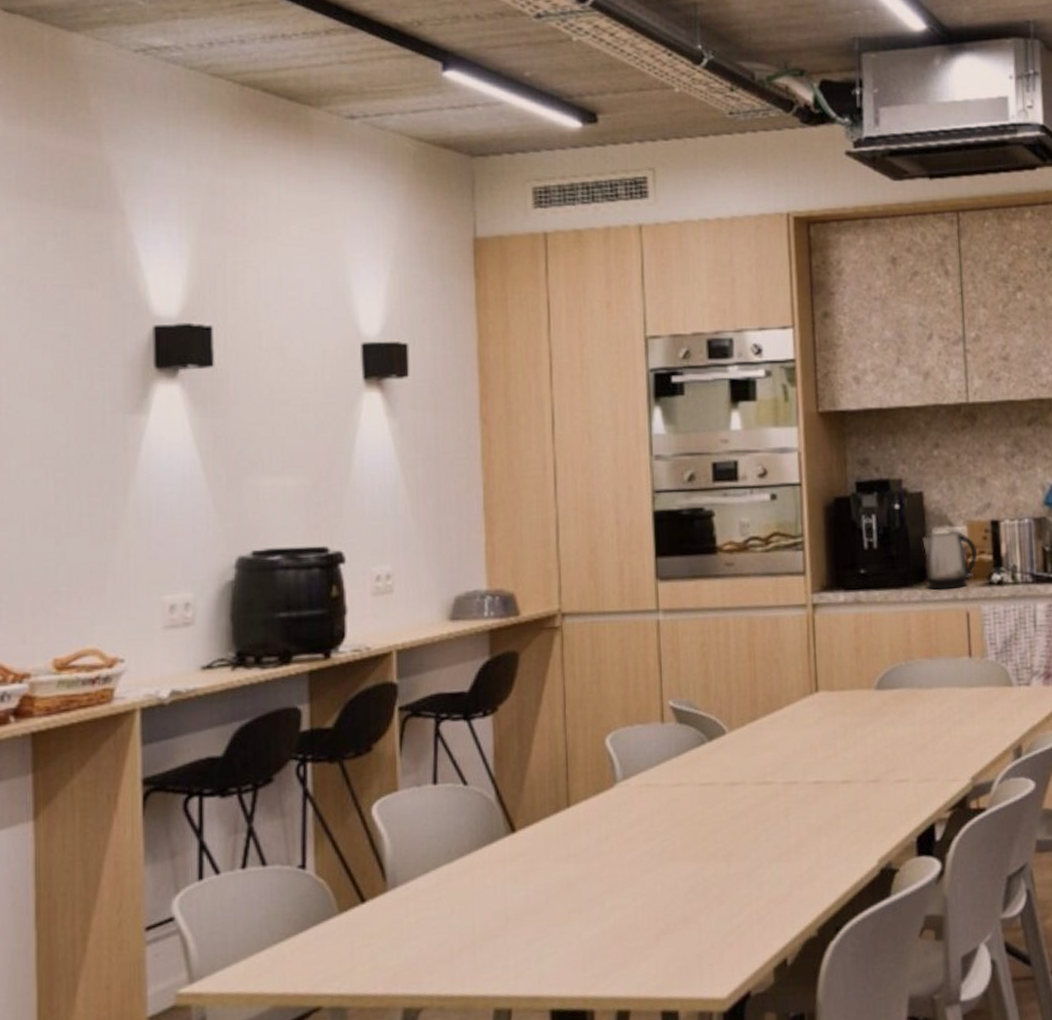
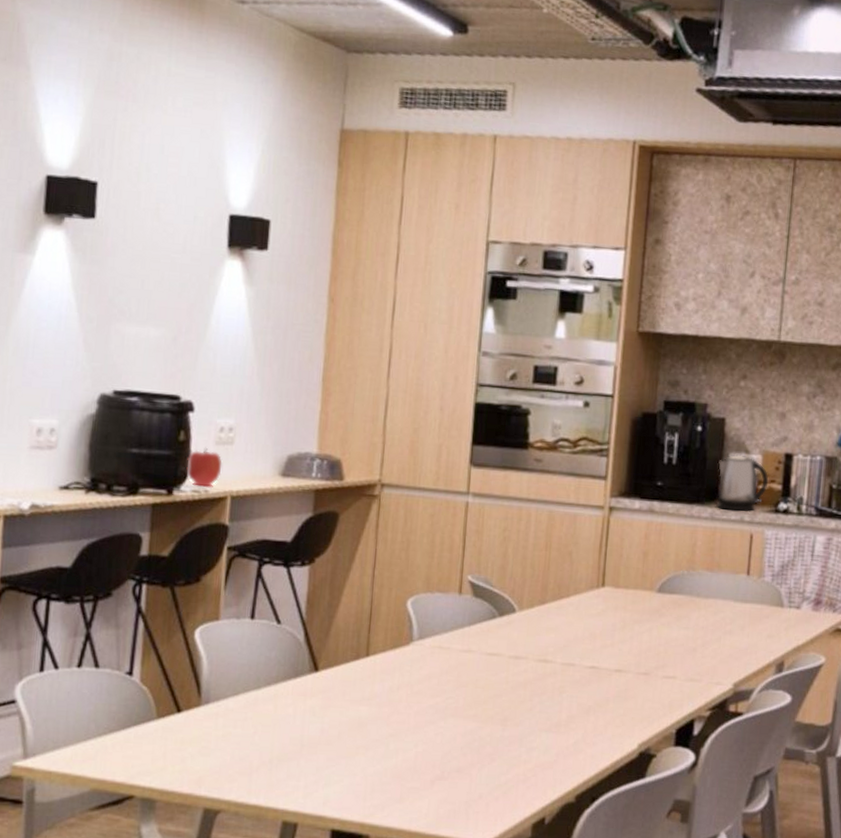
fruit: none [343,600,383,645] -> present [186,447,222,487]

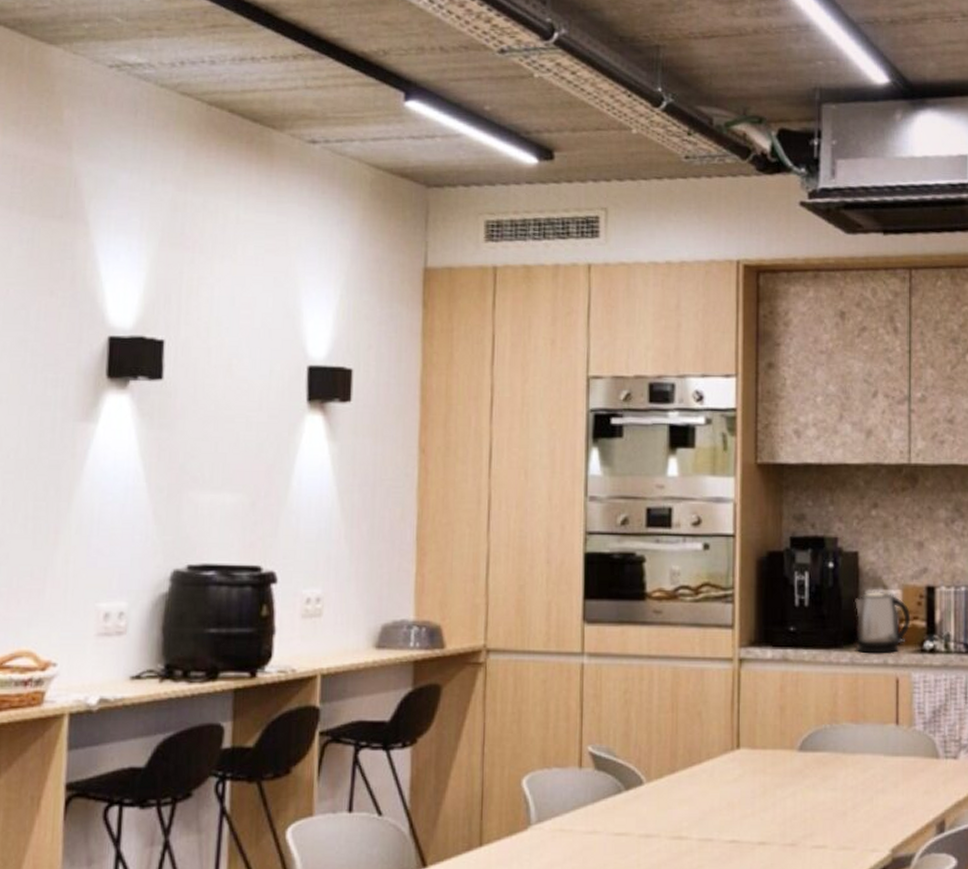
fruit: present [186,447,222,487] -> none [271,621,310,666]

